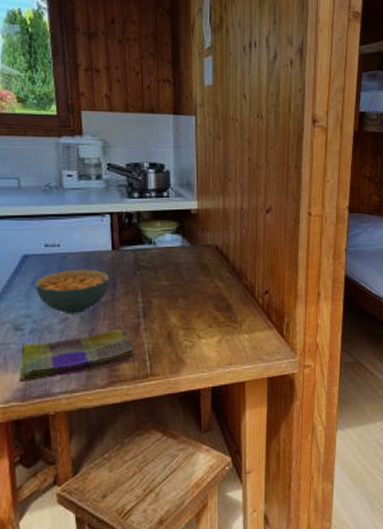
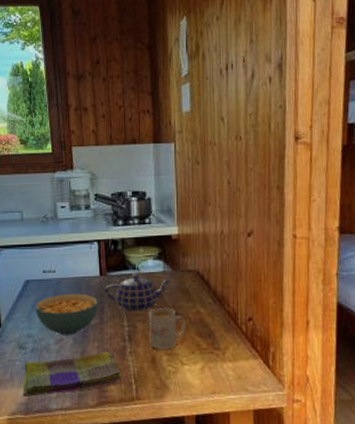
teapot: none [117,248,190,287] -> present [104,274,172,312]
mug: none [164,283,205,324] -> present [148,308,187,349]

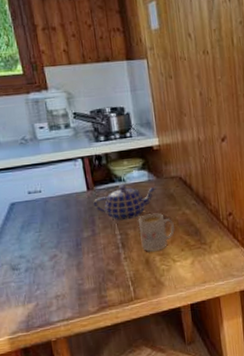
dish towel: present [22,351,123,396] -> none [20,260,121,315]
cereal bowl: present [35,293,98,336] -> none [24,210,89,252]

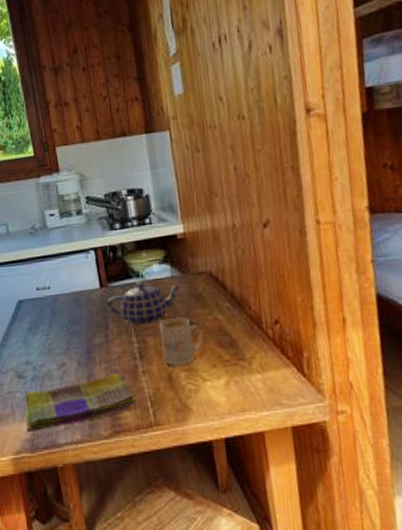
dish towel: none [20,260,121,315] -> present [25,372,138,432]

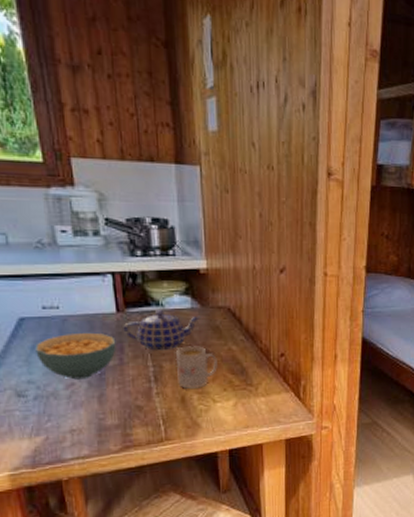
dish towel: present [25,372,138,432] -> none [26,393,150,449]
cereal bowl: none [31,310,101,360] -> present [35,332,116,380]

